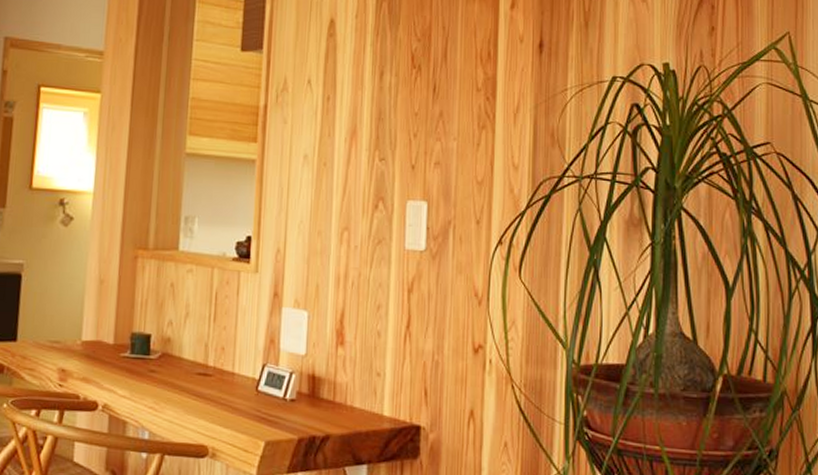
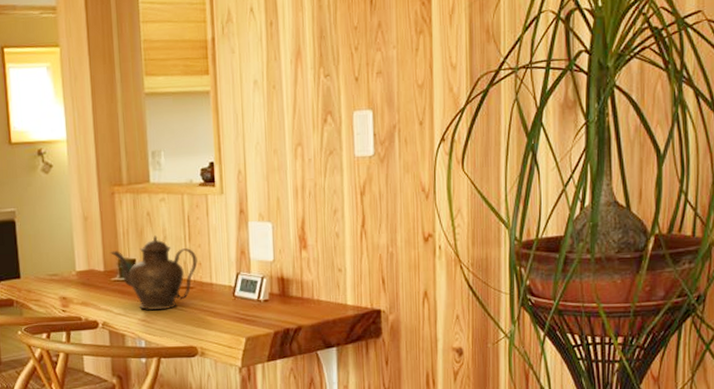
teapot: none [123,310,221,398] -> present [109,235,198,311]

